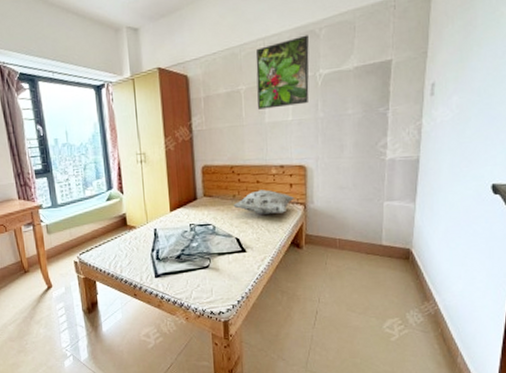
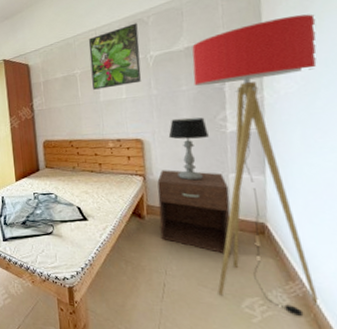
decorative pillow: present [233,189,295,214] -> none [73,162,134,185]
nightstand: none [316,198,383,280] -> present [157,170,233,254]
table lamp: none [331,143,369,209] -> present [168,117,209,181]
floor lamp: none [359,39,475,333] -> present [192,14,318,317]

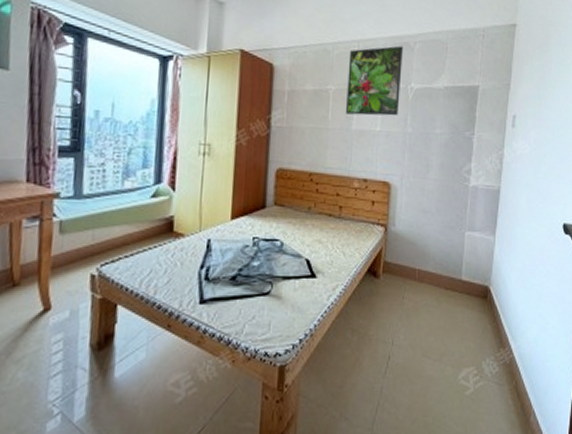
nightstand: present [157,170,233,254] -> none [393,221,463,320]
table lamp: present [168,117,209,181] -> none [416,164,453,236]
floor lamp: present [192,14,318,317] -> none [439,77,550,386]

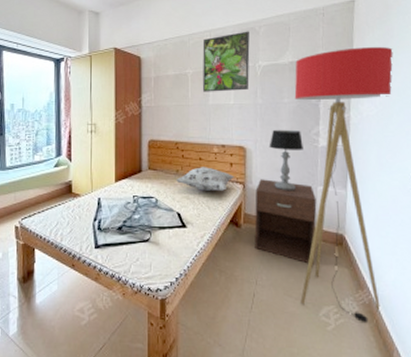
decorative pillow: none [307,204,377,234] -> present [176,167,235,191]
nightstand: none [393,221,463,320] -> present [254,179,317,264]
table lamp: none [416,164,453,236] -> present [269,129,303,191]
floor lamp: none [439,77,550,386] -> present [294,46,394,324]

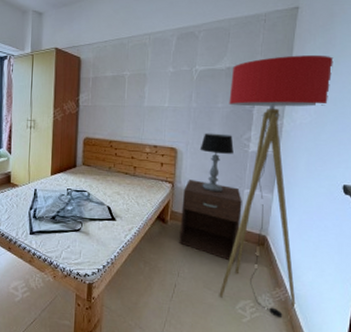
decorative pillow: present [176,167,235,191] -> none [108,165,165,189]
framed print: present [202,31,250,92] -> none [138,35,189,95]

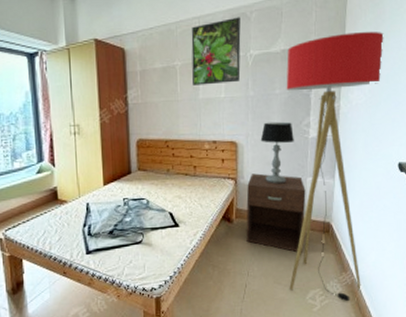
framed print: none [138,35,189,95] -> present [191,17,241,86]

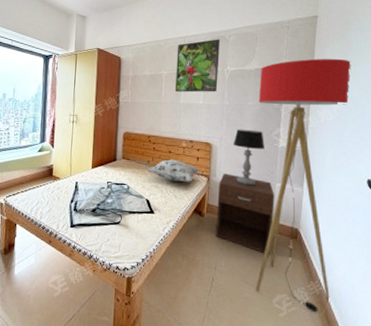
decorative pillow: none [167,164,227,189] -> present [147,159,201,182]

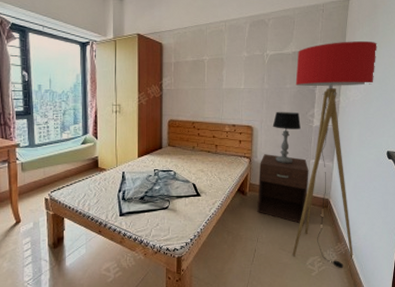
decorative pillow: present [147,159,201,182] -> none [192,144,243,164]
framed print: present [174,39,220,93] -> none [217,22,260,78]

